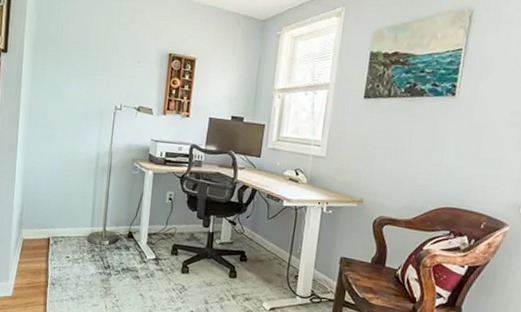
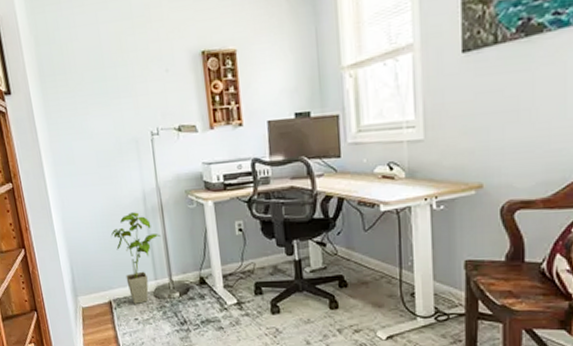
house plant: none [62,167,104,245] -> present [110,212,161,304]

